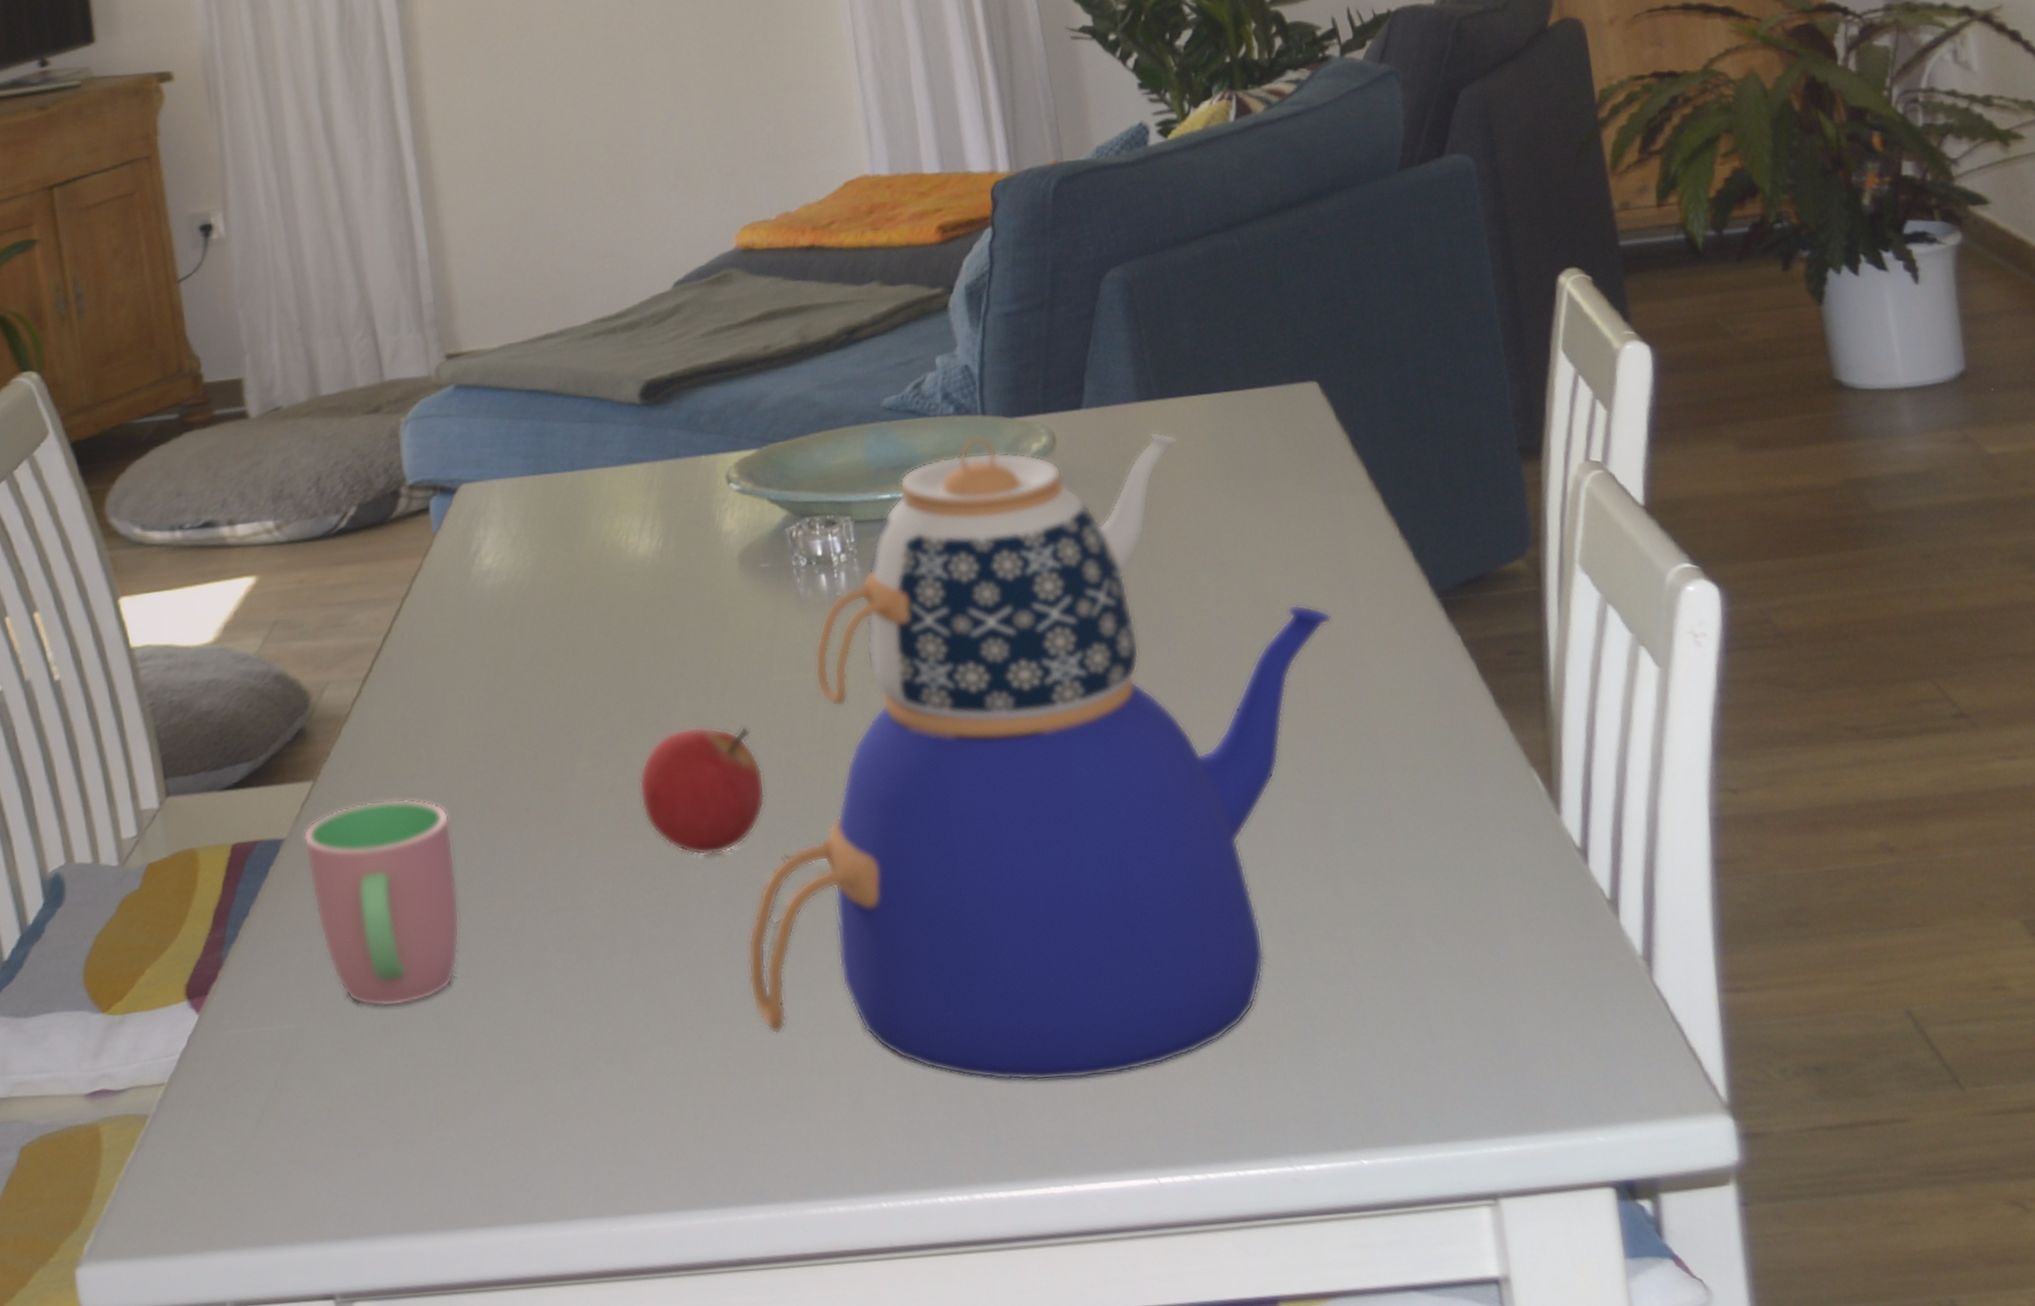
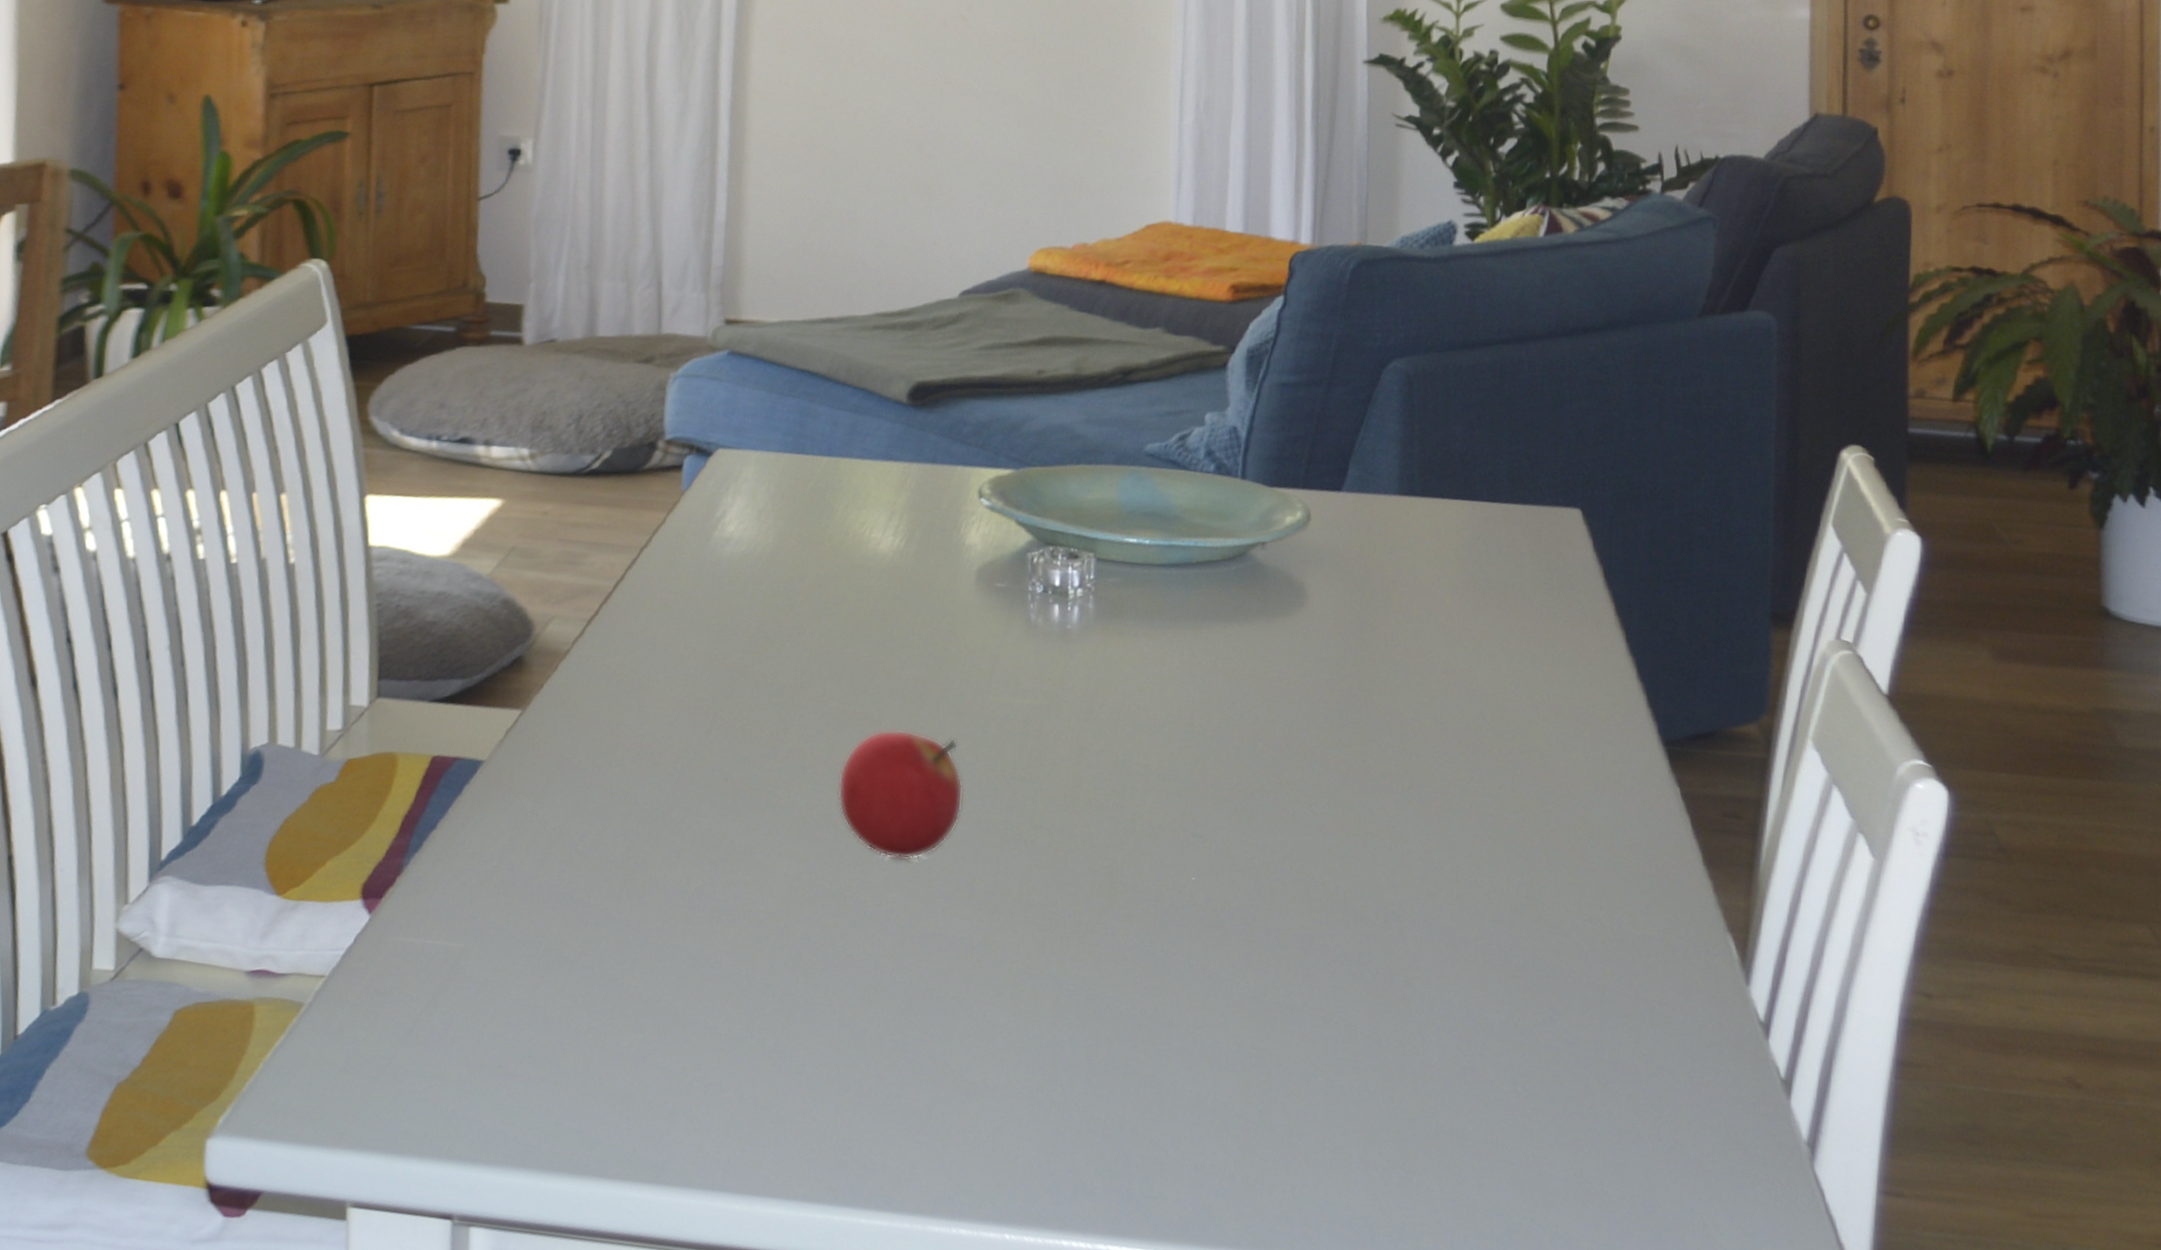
cup: present [303,798,460,1007] -> none [501,740,648,947]
teapot: present [747,431,1332,1081] -> none [912,498,1554,1154]

